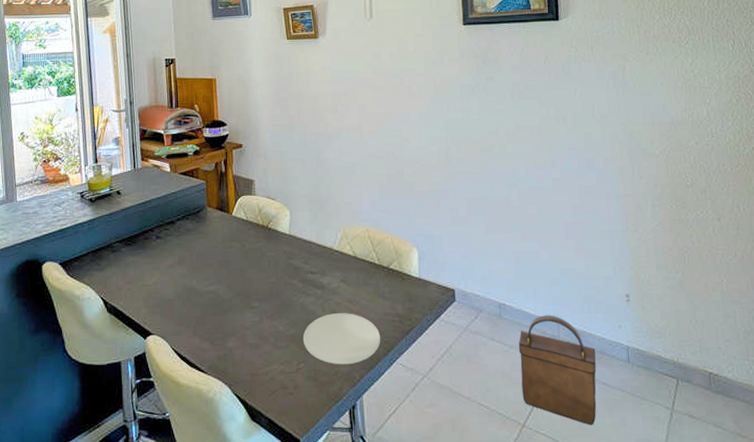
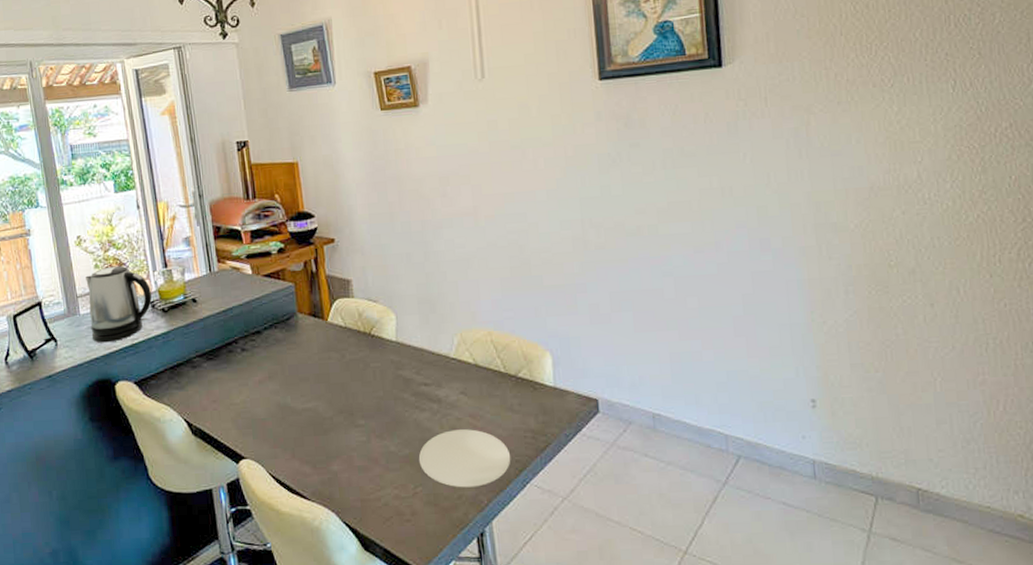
kettle: none [25,159,81,227] -> present [86,265,152,343]
handbag: present [518,315,596,425] -> none [677,425,775,551]

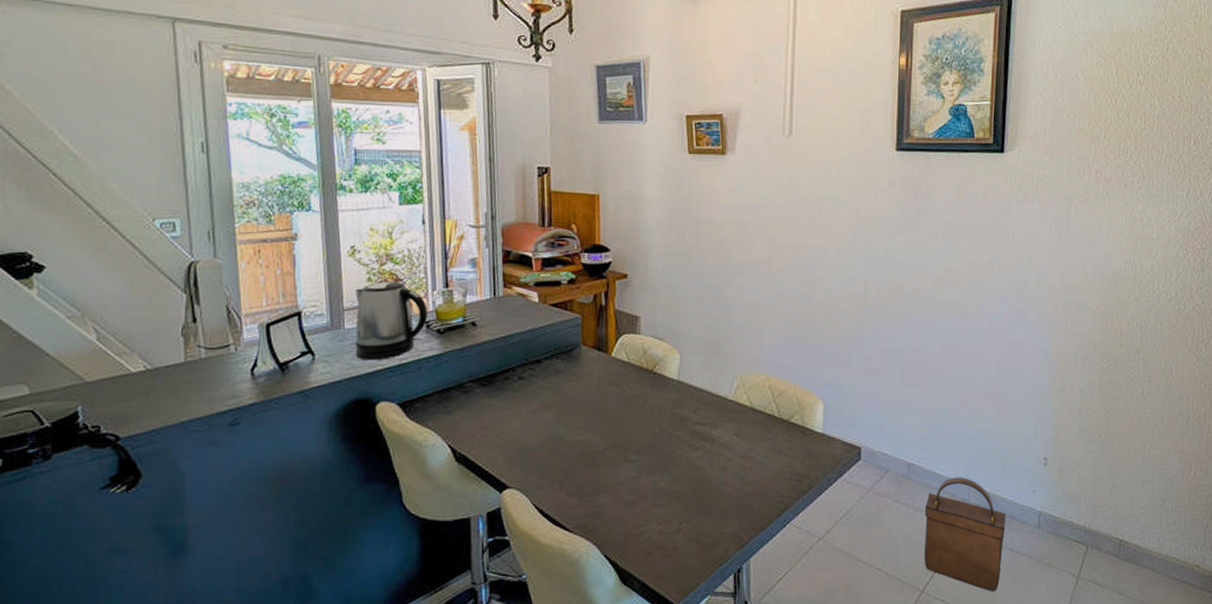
plate: present [418,429,511,489] -> none [686,469,775,527]
handbag: none [677,425,775,551] -> present [924,477,1005,592]

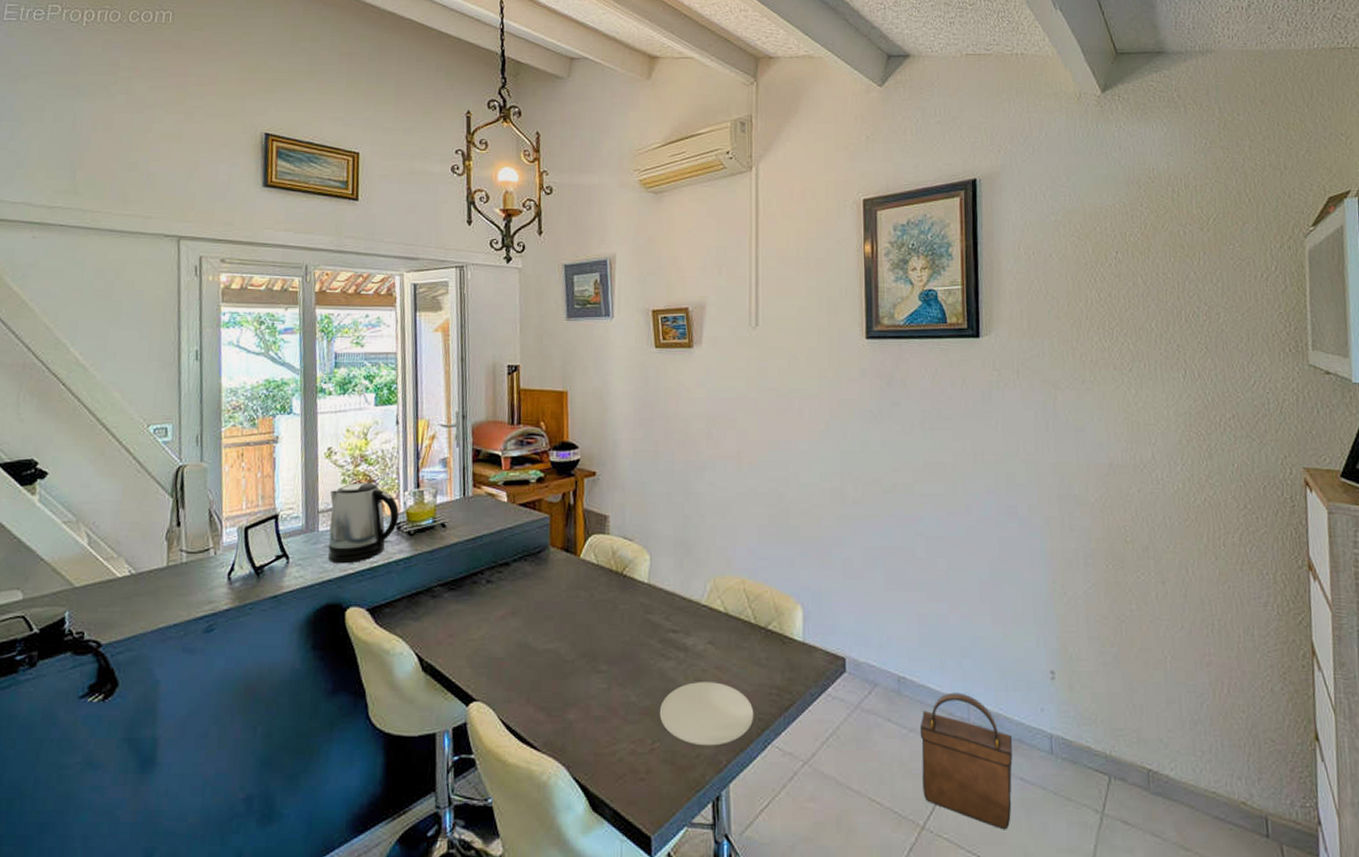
plate: none [686,469,775,527] -> present [659,682,754,747]

